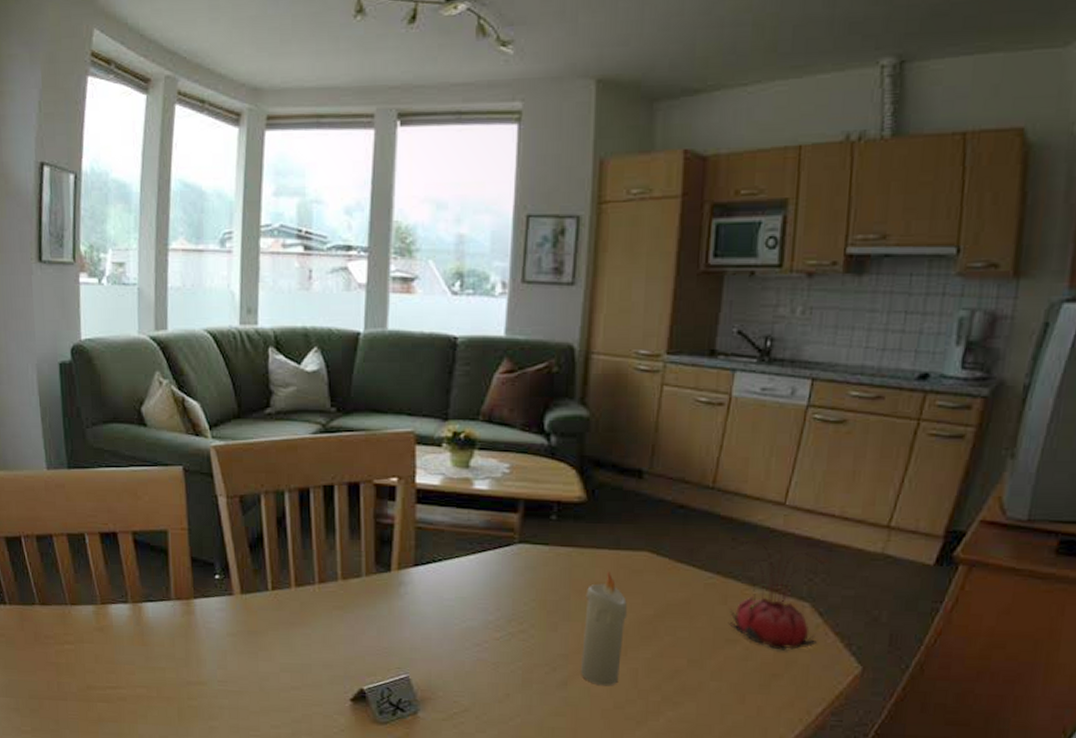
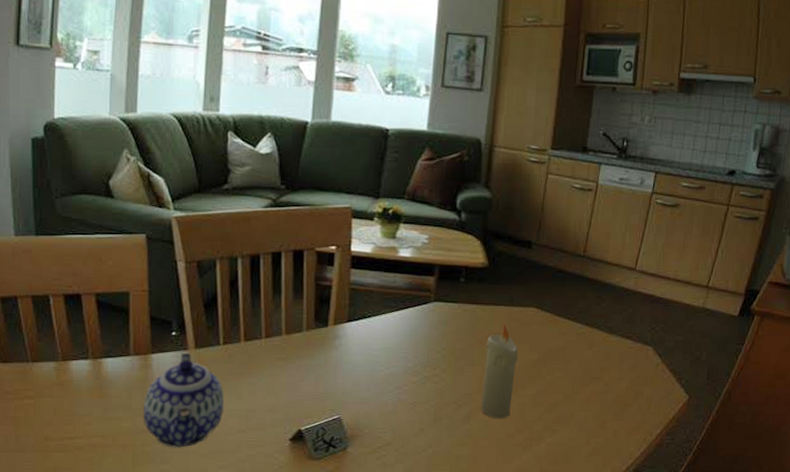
teapot: none [187,598,276,704] -> present [143,352,225,448]
flower: present [727,541,825,651] -> none [593,298,663,385]

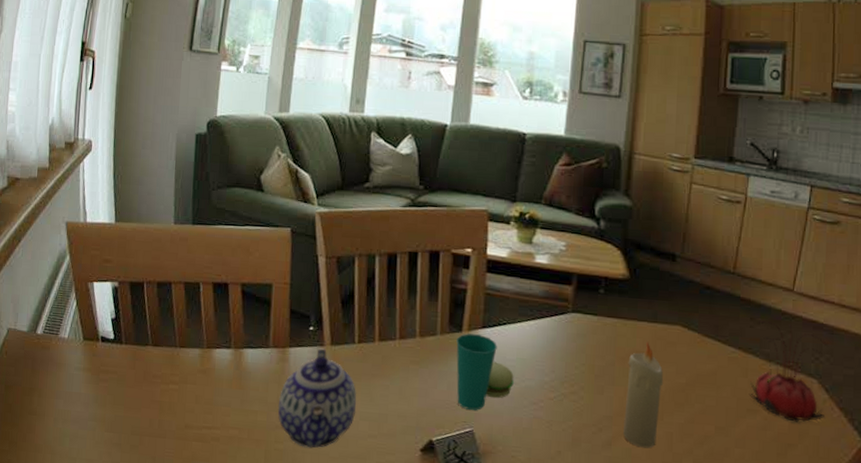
cup: none [322,328,380,399] -> present [456,334,515,410]
flower: none [593,298,663,385] -> present [749,321,828,423]

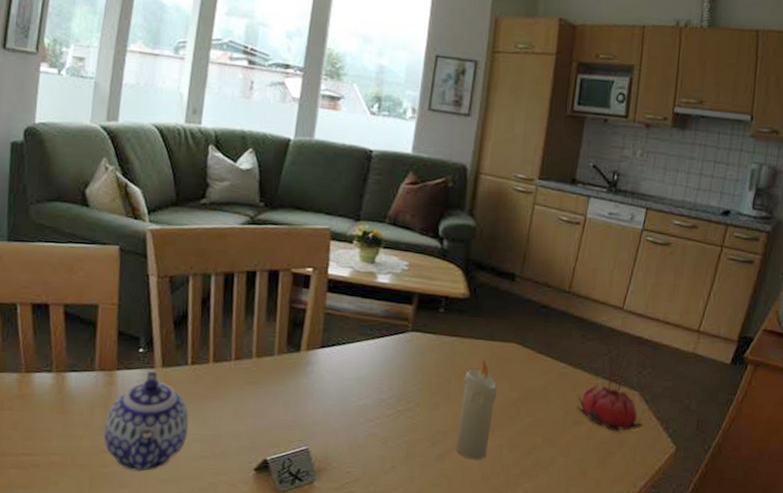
cup: present [456,334,515,410] -> none [293,353,352,429]

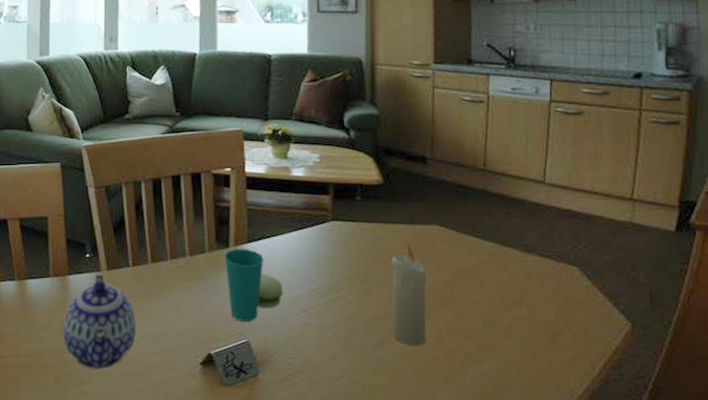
cup: none [293,353,352,429] -> present [224,249,284,322]
flower: present [575,338,651,432] -> none [512,214,589,310]

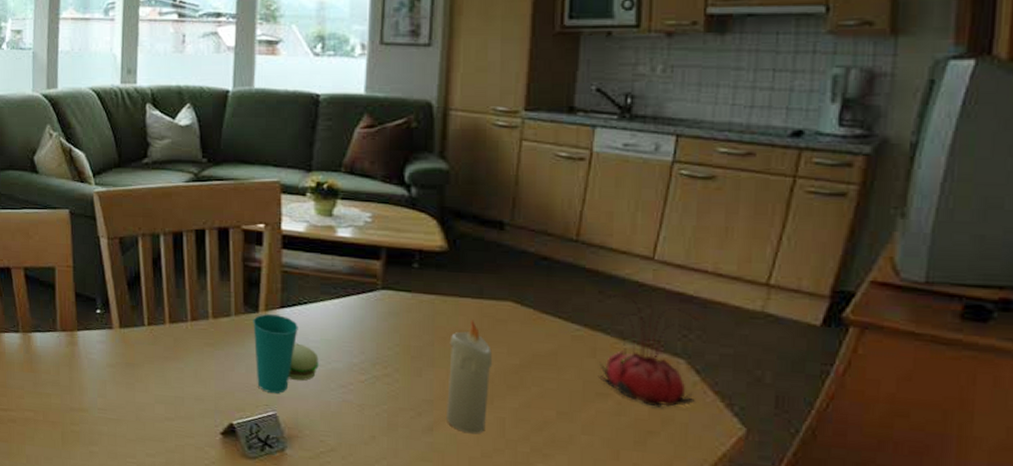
teapot: present [63,274,137,370] -> none [70,331,151,431]
flower: none [512,214,589,310] -> present [597,294,699,408]

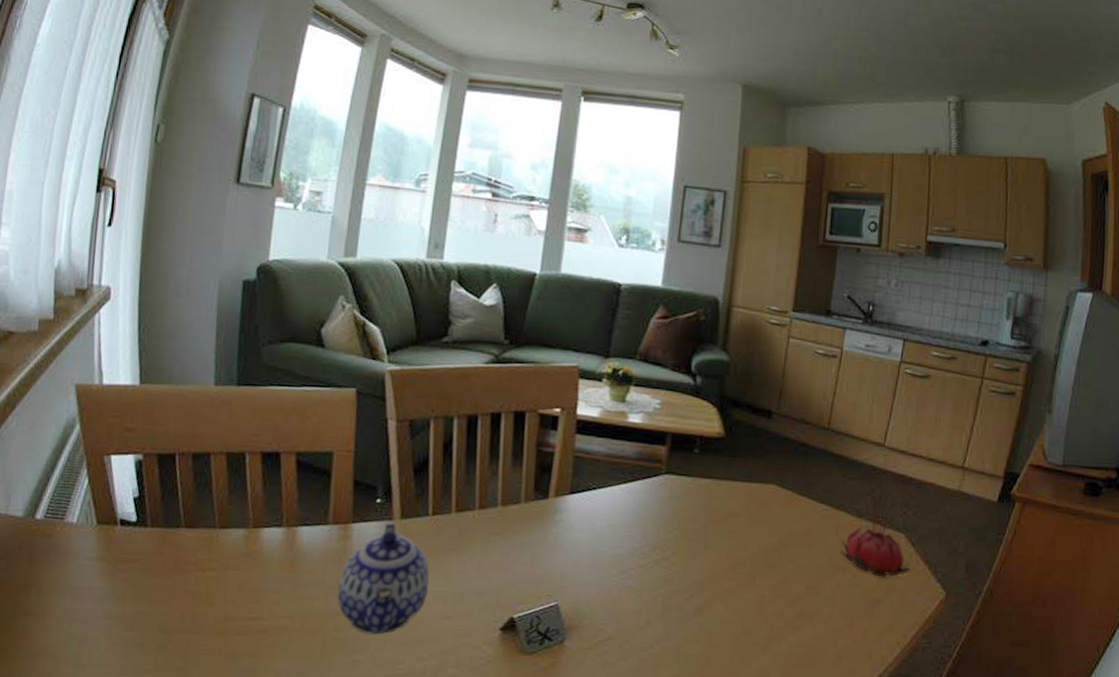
teapot: none [70,331,151,431] -> present [337,523,430,635]
cup: present [253,314,320,394] -> none [541,500,604,583]
candle: present [447,320,493,434] -> none [715,502,757,613]

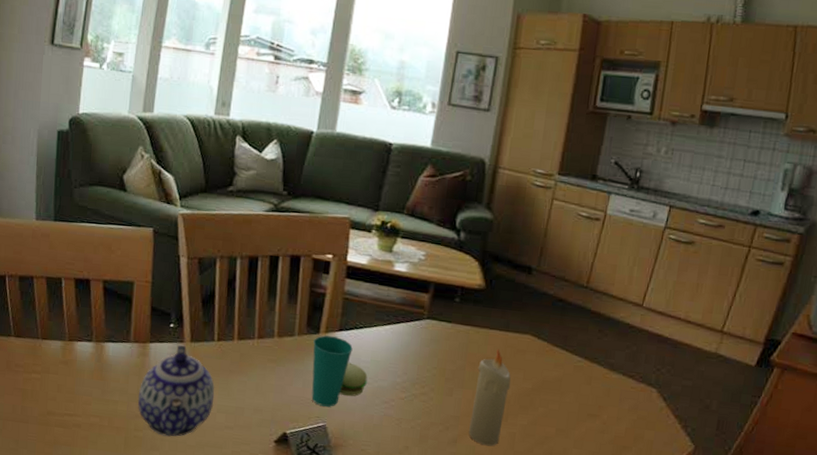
cup: none [541,500,604,583] -> present [311,335,368,407]
candle: none [715,502,757,613] -> present [469,349,511,446]
flower: present [839,477,916,578] -> none [590,333,671,428]

